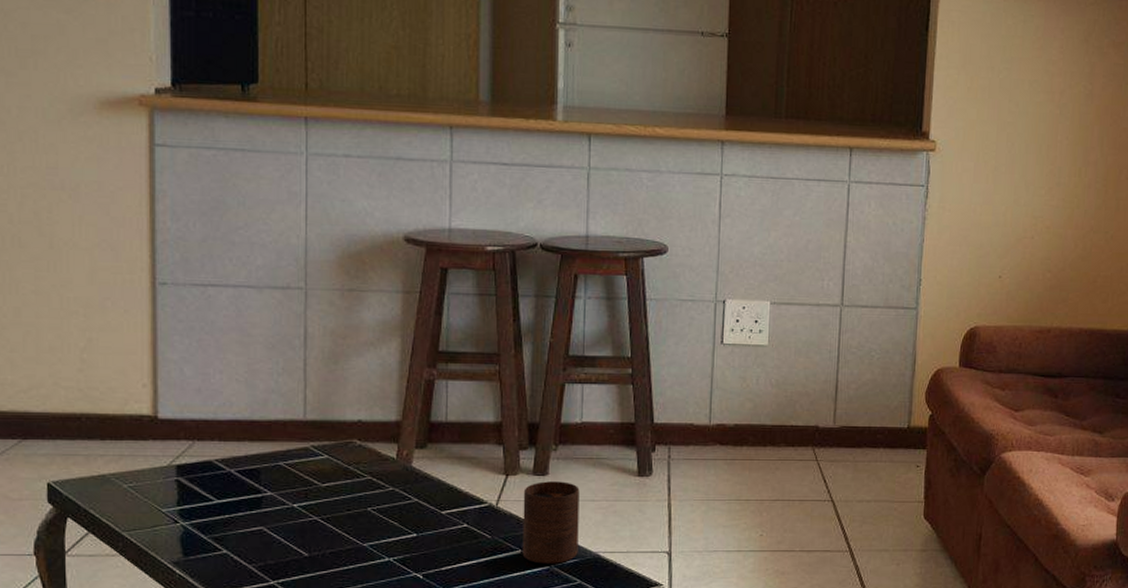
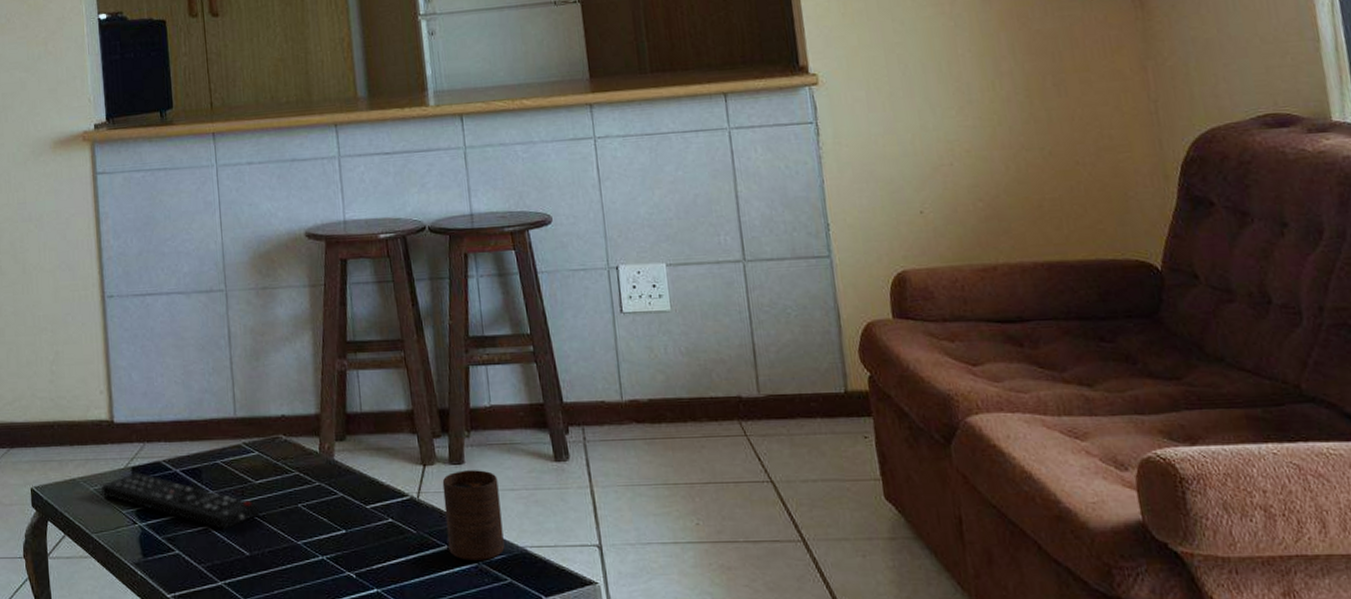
remote control: none [136,471,325,530] -> present [100,472,261,530]

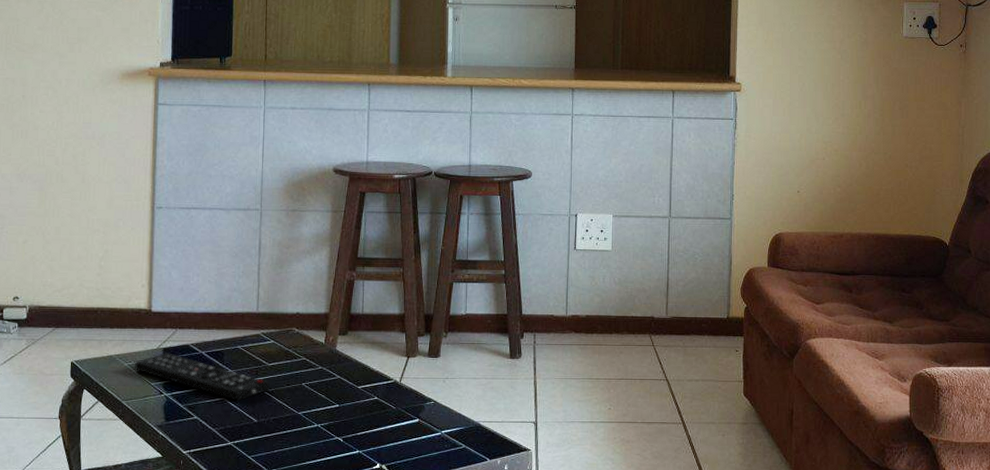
cup: present [442,470,505,561] -> none [420,362,464,431]

